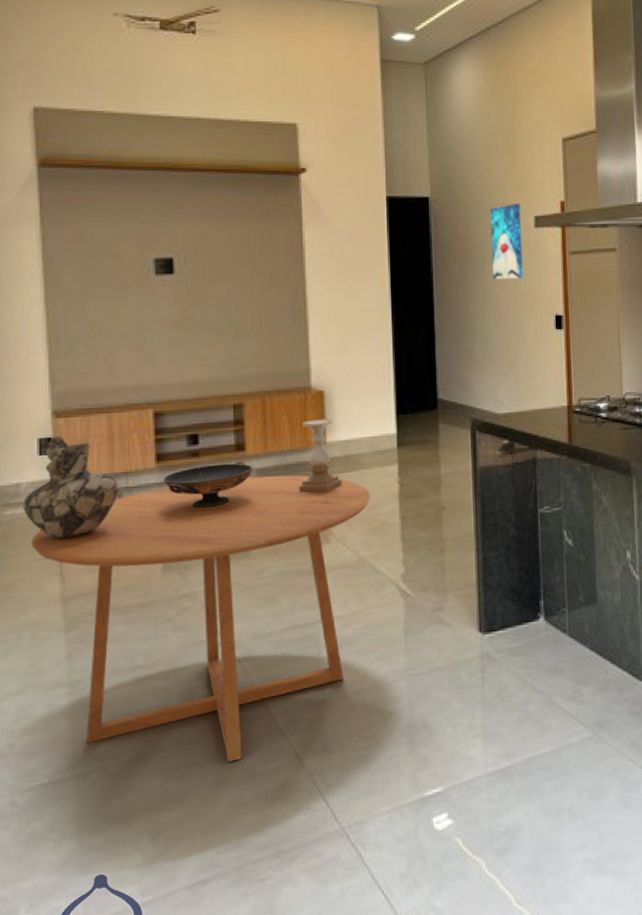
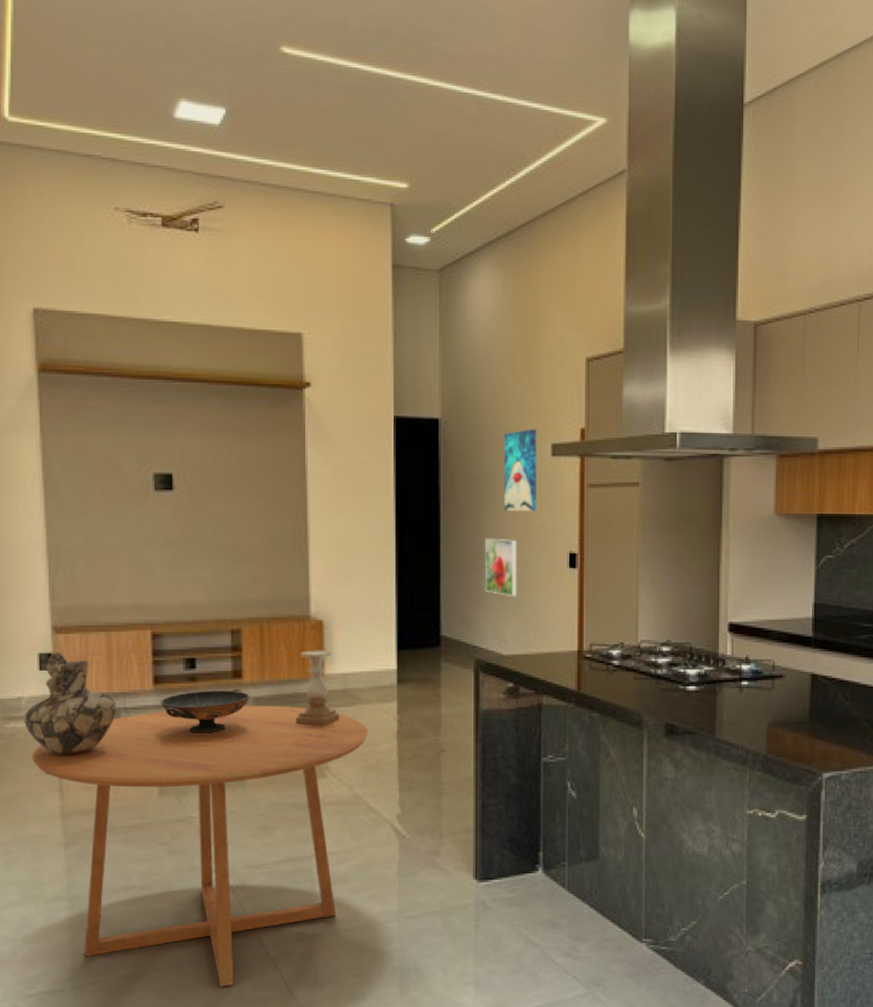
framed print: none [476,305,509,359] -> present [484,539,518,597]

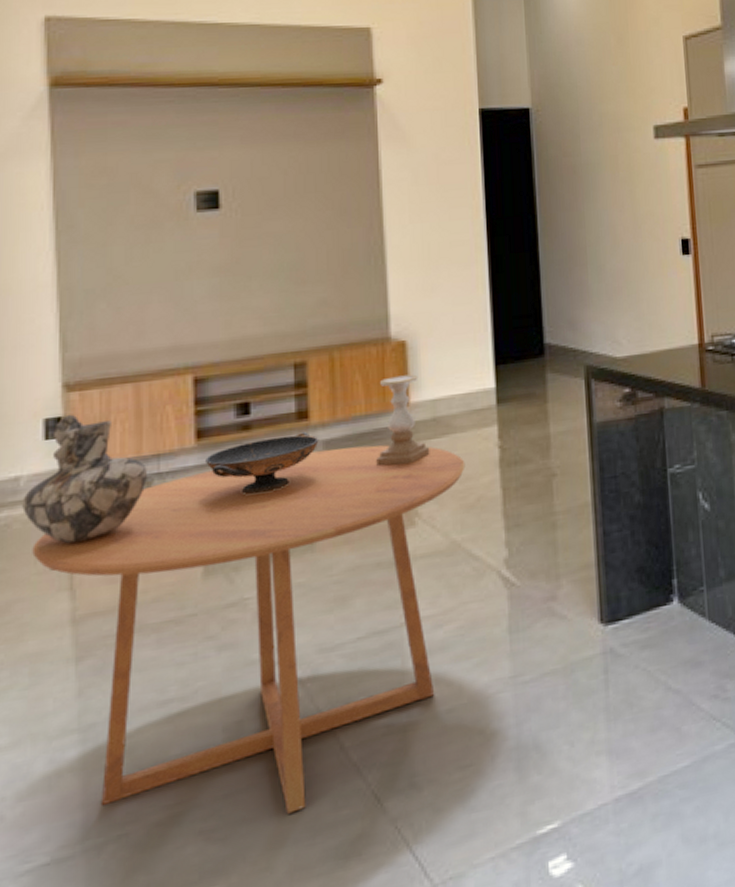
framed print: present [484,539,518,597] -> none [589,230,628,293]
wall art: present [503,429,537,512] -> none [601,112,642,201]

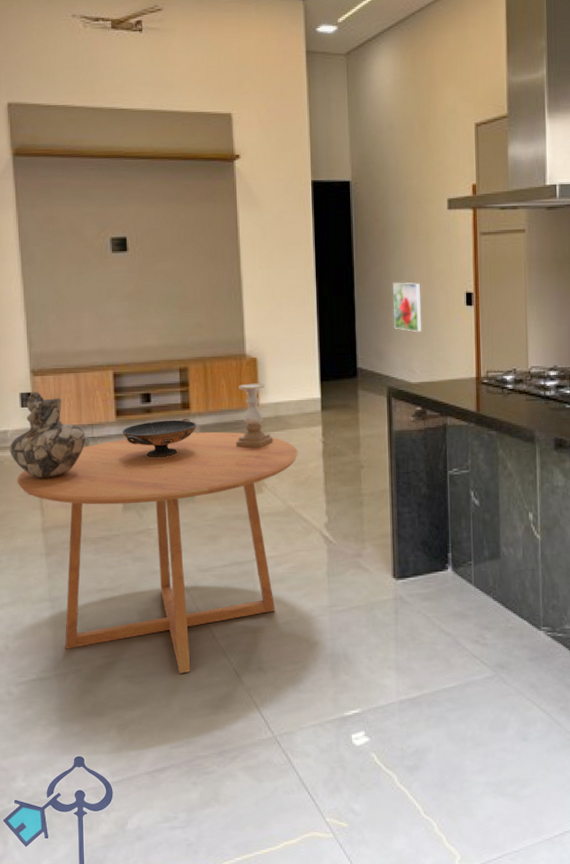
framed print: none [589,230,628,293] -> present [393,282,422,333]

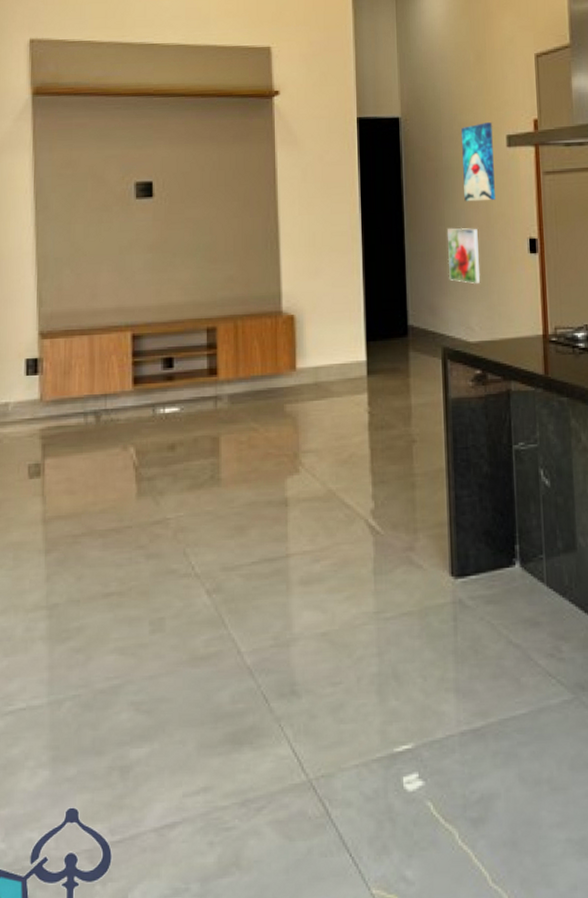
vase: present [9,391,86,479] -> none [9,356,98,460]
dining table: present [17,431,298,674] -> none [16,401,341,700]
decorative bowl: present [122,417,197,459] -> none [140,385,225,434]
candle holder: present [236,383,273,448] -> none [269,344,312,421]
wall art: none [406,187,436,259] -> present [460,122,495,202]

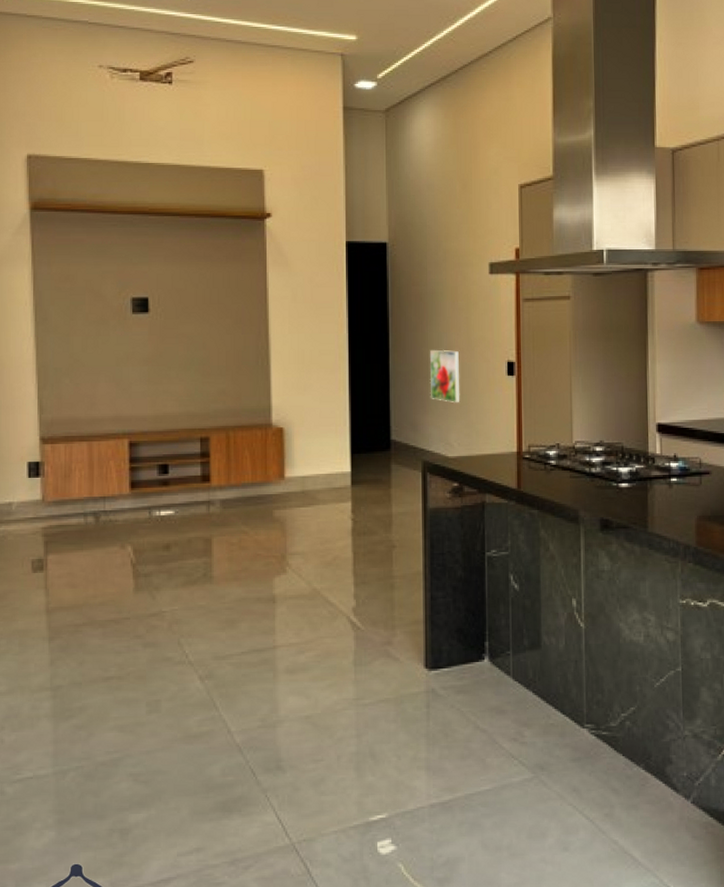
wall art: present [460,122,495,202] -> none [445,250,476,325]

